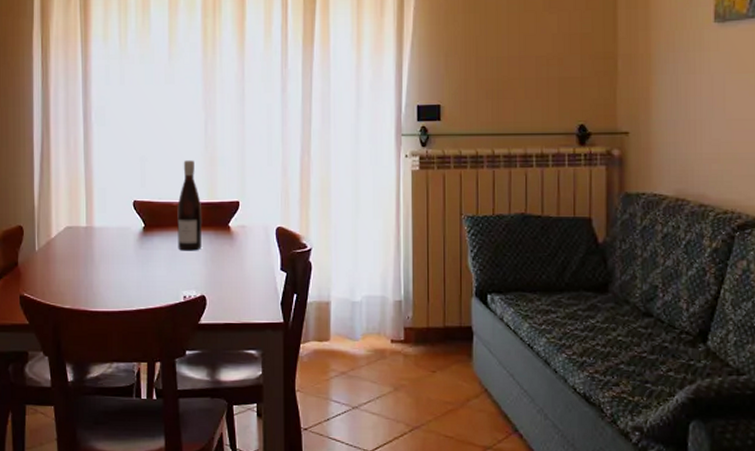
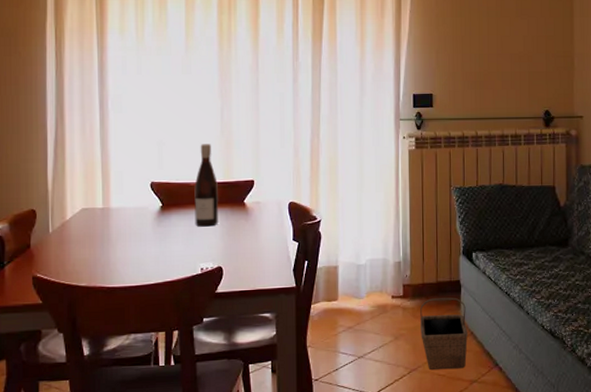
basket: none [424,346,482,432] -> present [420,297,469,370]

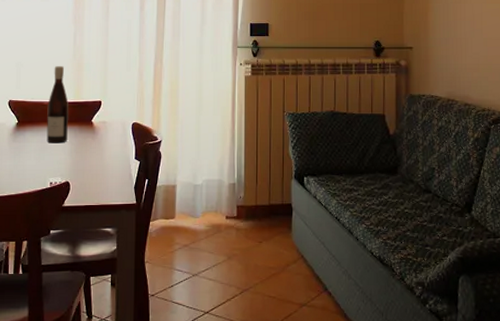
basket: present [420,297,469,370] -> none [253,220,299,292]

